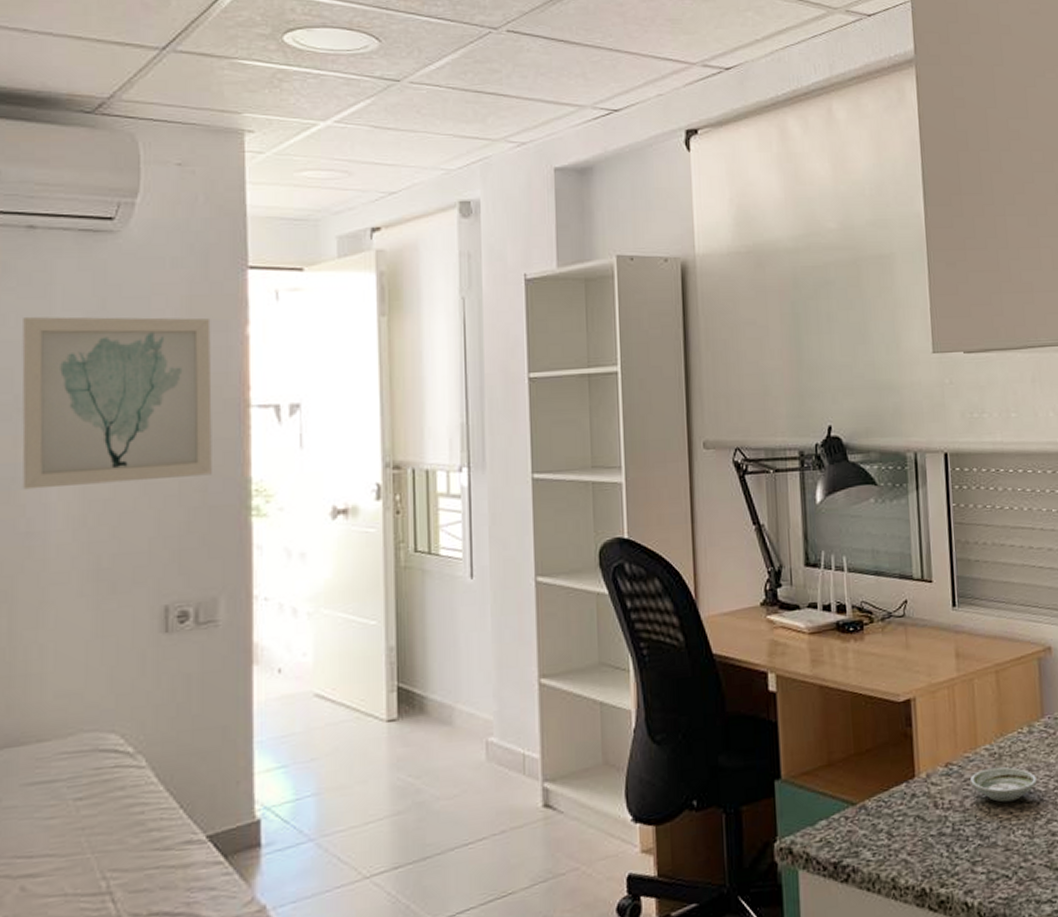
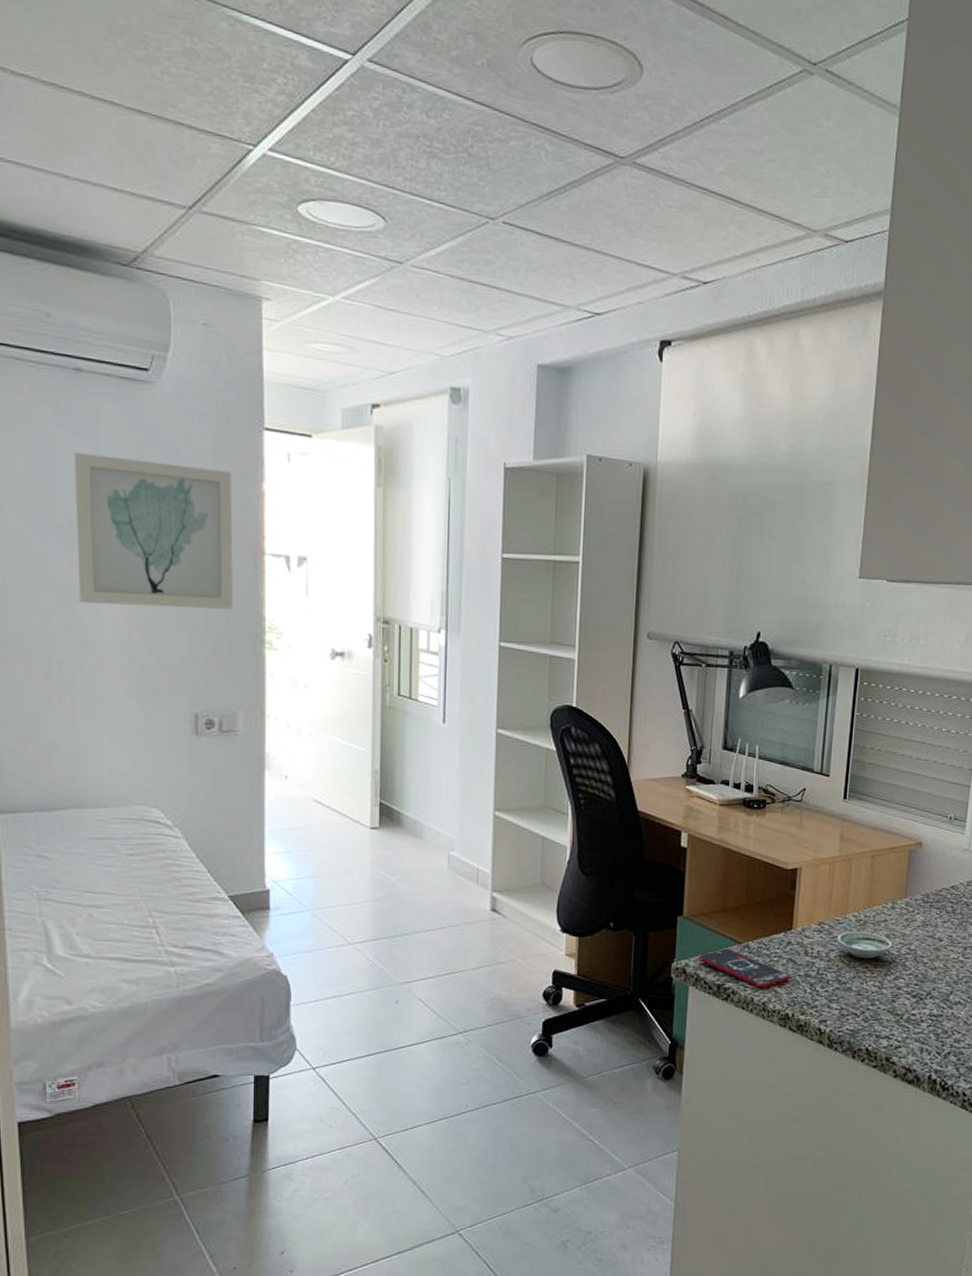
smartphone: none [805,813,921,859] -> present [698,948,790,988]

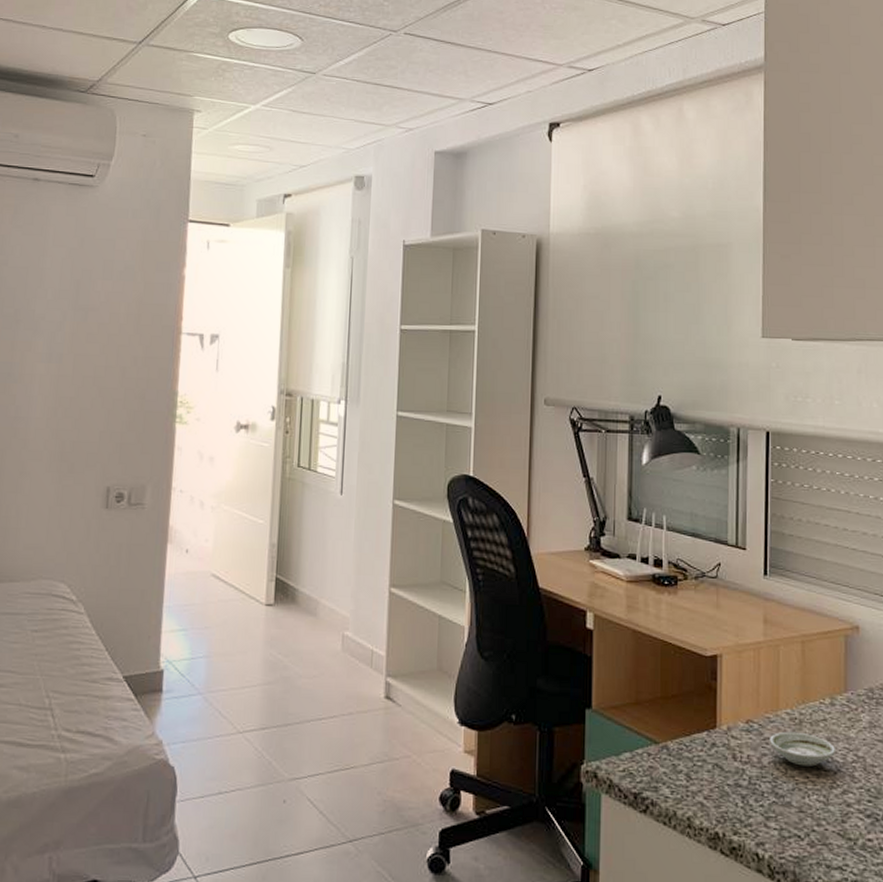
wall art: present [74,453,233,610] -> none [15,250,158,386]
smartphone: present [698,948,790,988] -> none [610,749,718,799]

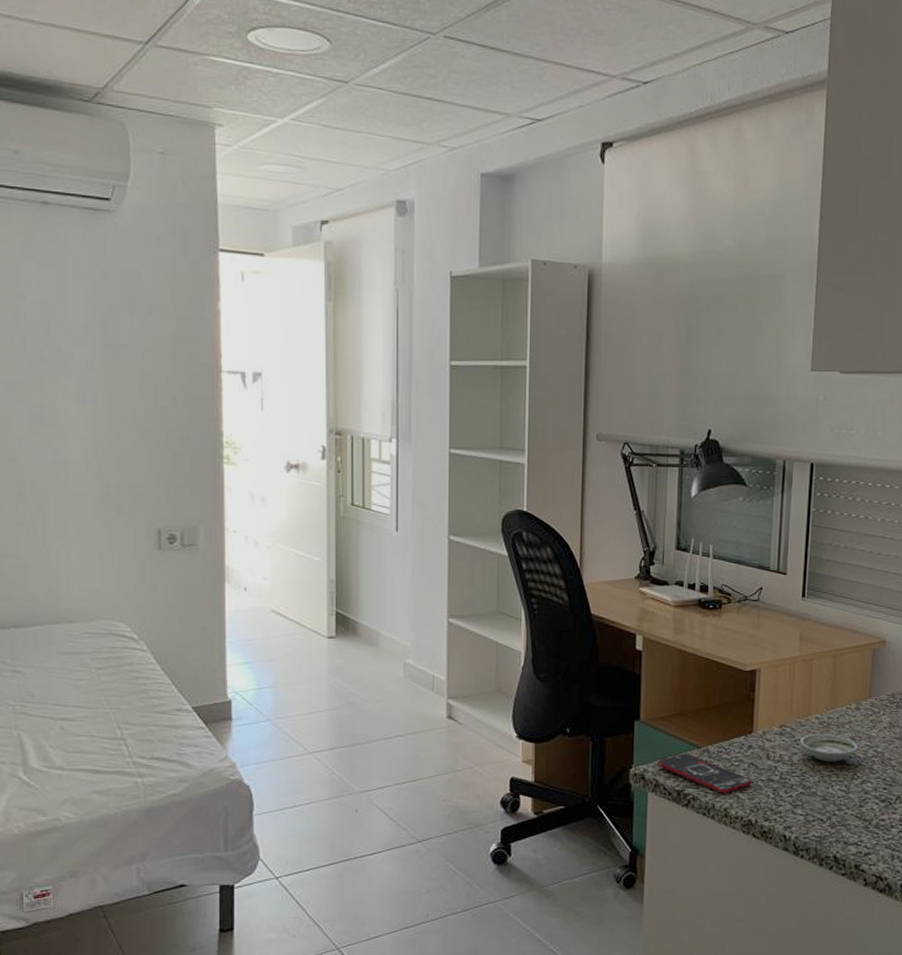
smartphone: none [610,749,718,799] -> present [656,753,752,793]

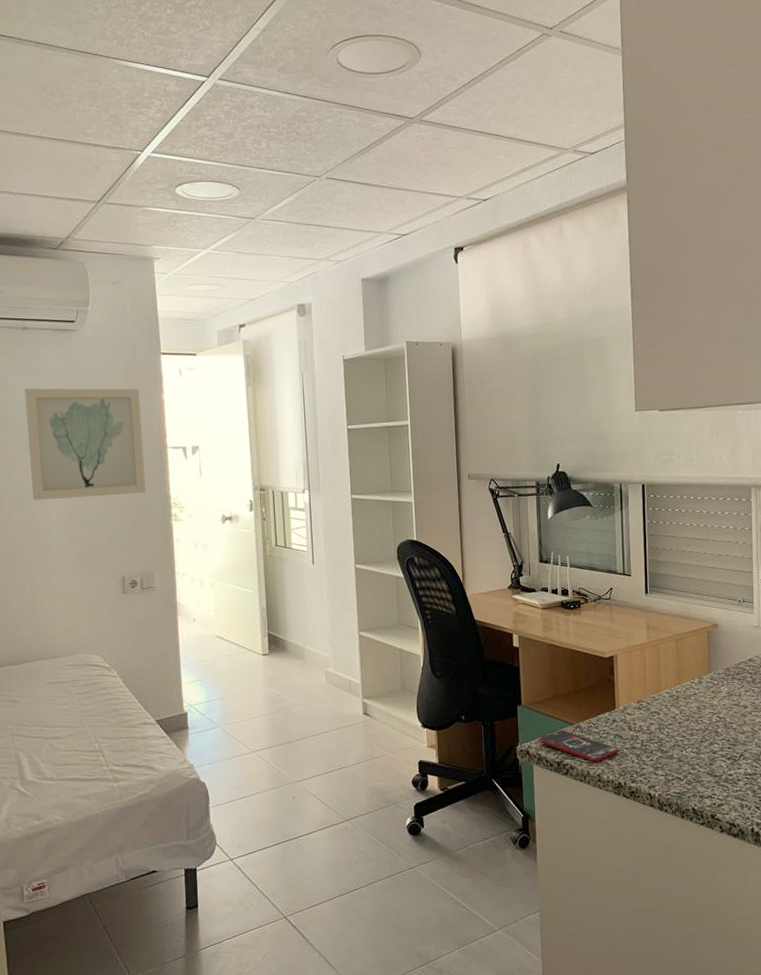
wall art: none [43,282,192,427] -> present [25,388,146,501]
saucer: present [799,733,859,762] -> none [654,705,704,729]

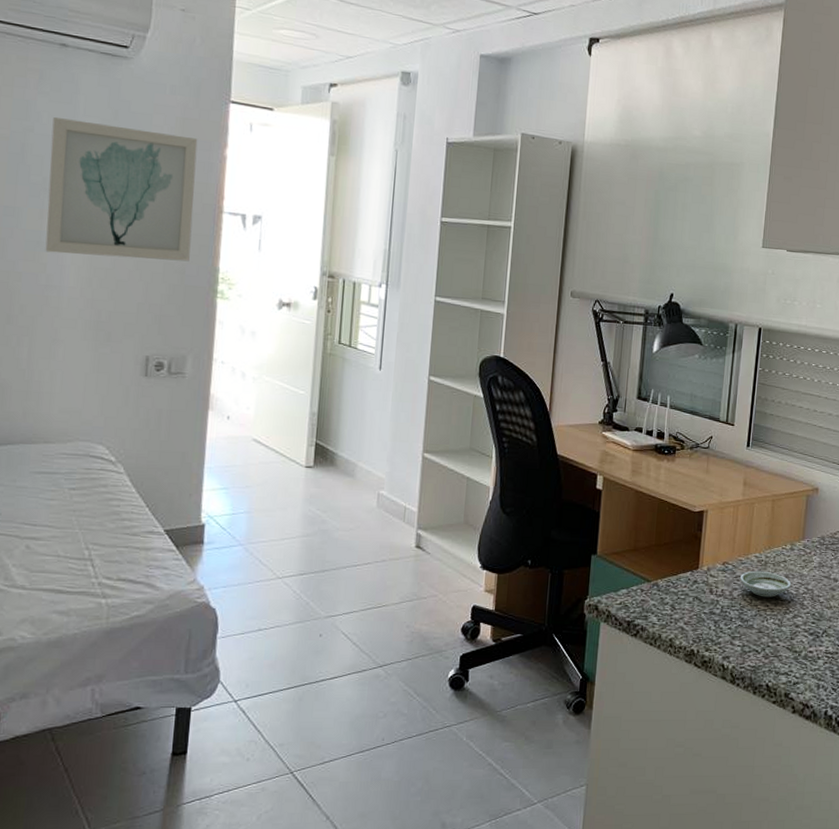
smartphone: present [538,730,619,762] -> none [609,586,696,625]
saucer: none [654,705,704,729] -> present [739,570,792,597]

